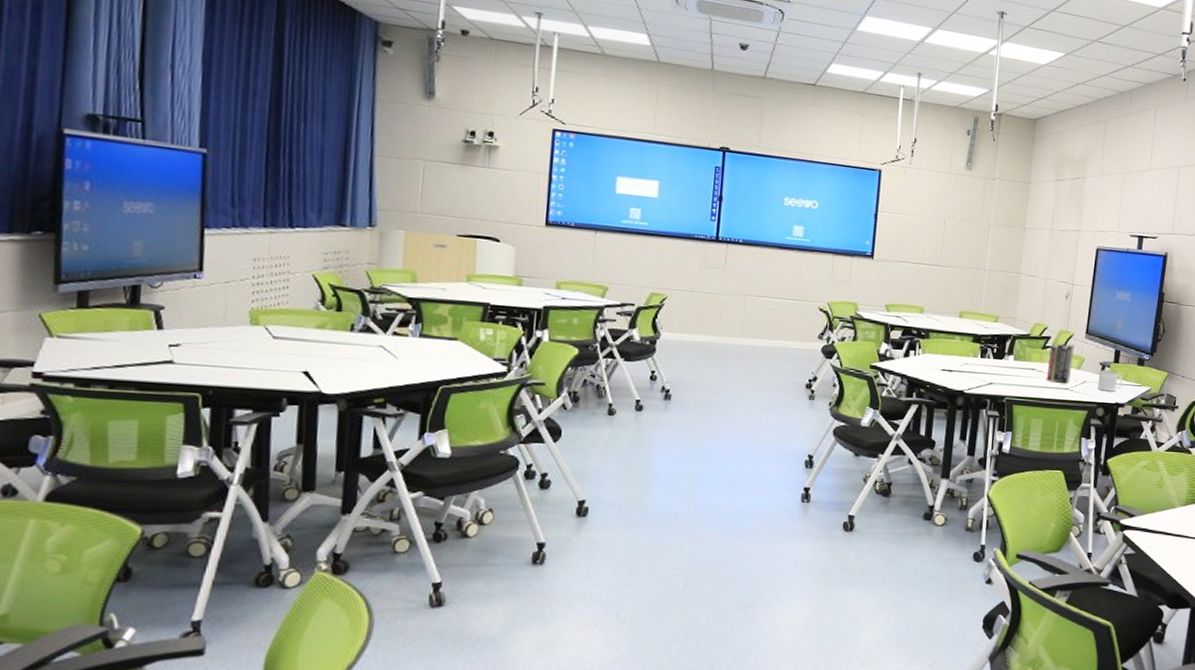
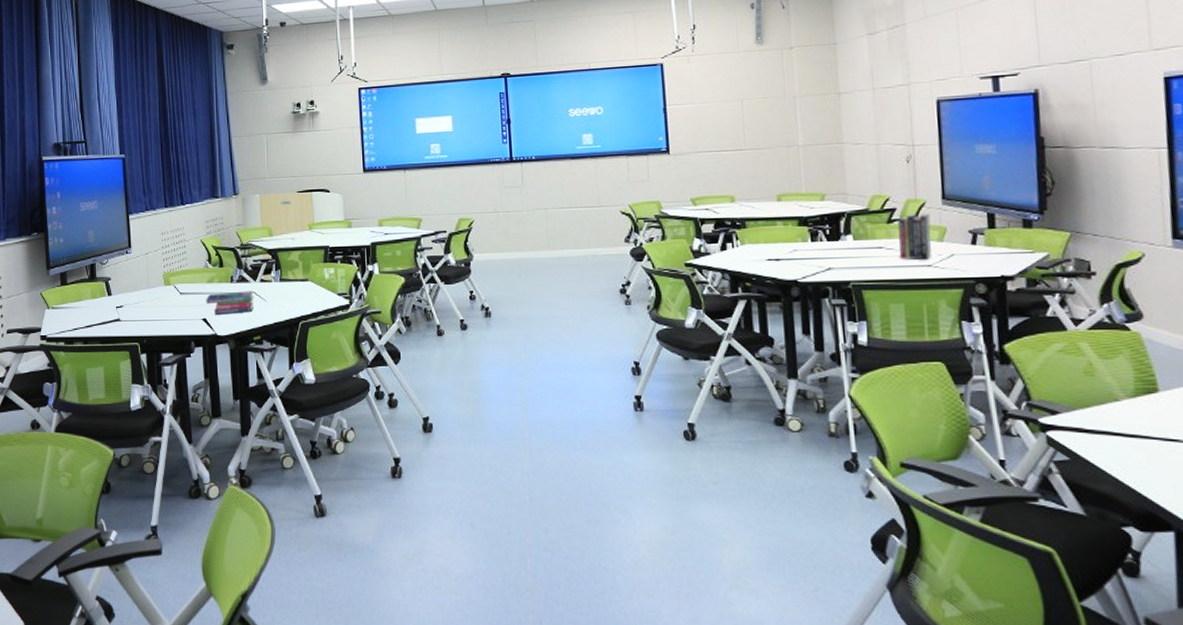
books: none [311,342,381,370] -> present [206,291,254,315]
mug: present [1097,369,1123,392] -> none [969,238,1006,264]

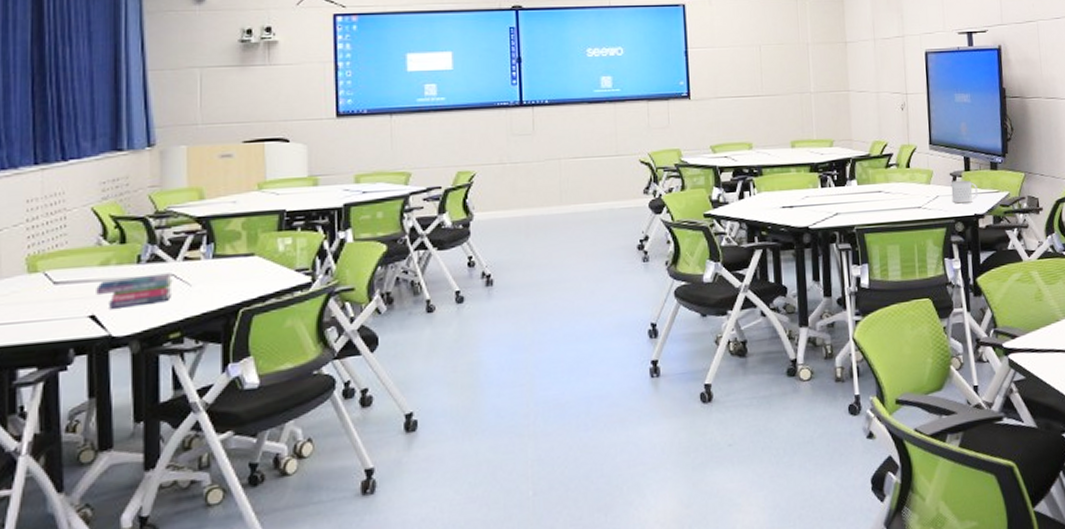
books: present [898,212,932,260] -> none [894,157,921,202]
mug: none [969,238,1006,264] -> present [950,180,978,204]

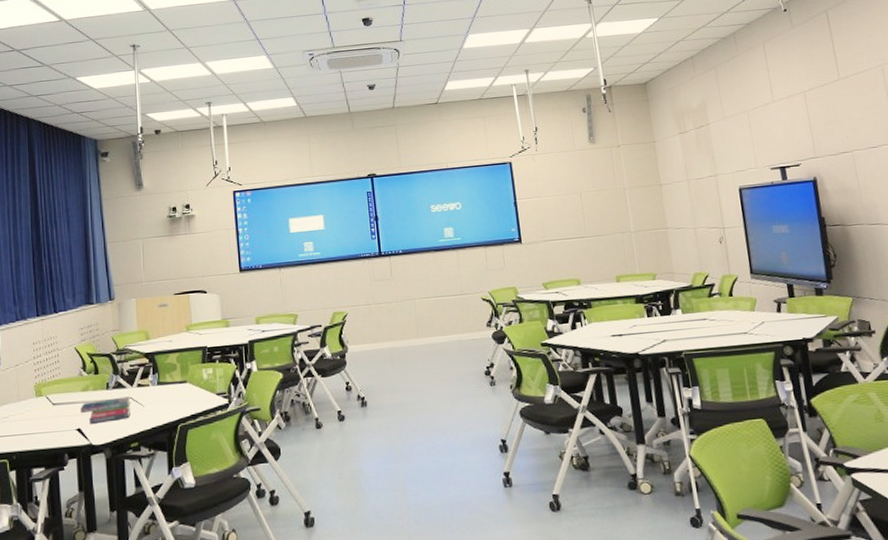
mug: present [950,180,978,204] -> none [775,306,805,329]

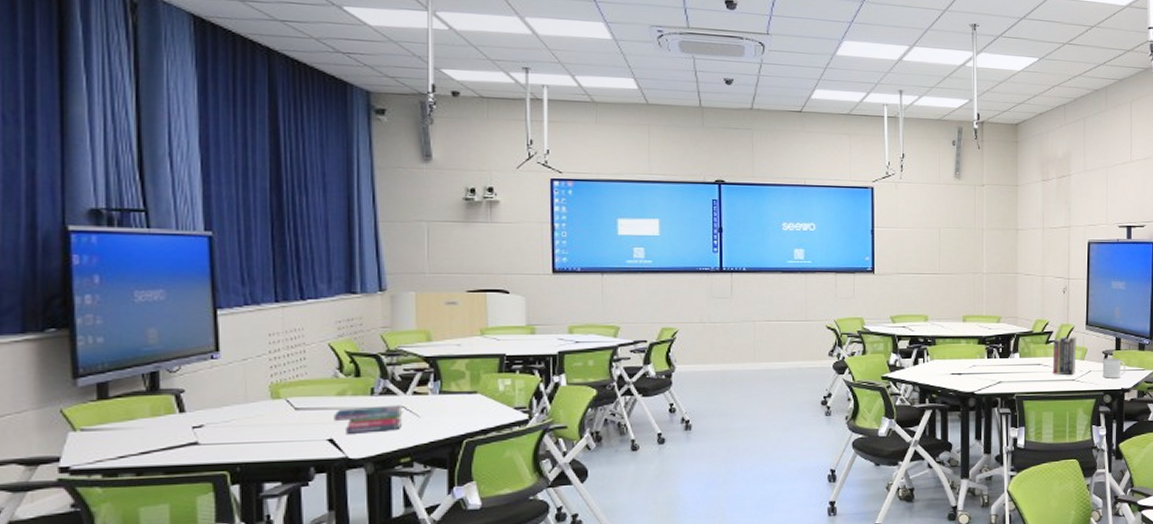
books: none [716,286,746,329] -> present [1052,335,1076,375]
mug: none [775,306,805,329] -> present [1102,358,1126,379]

